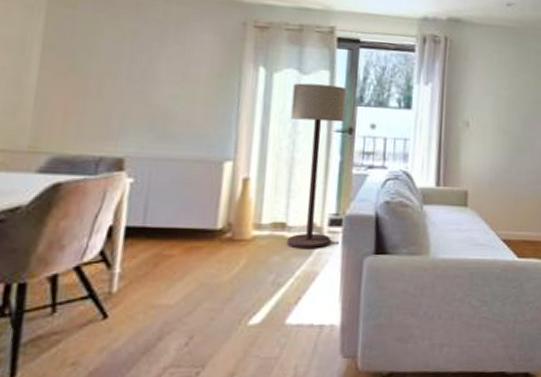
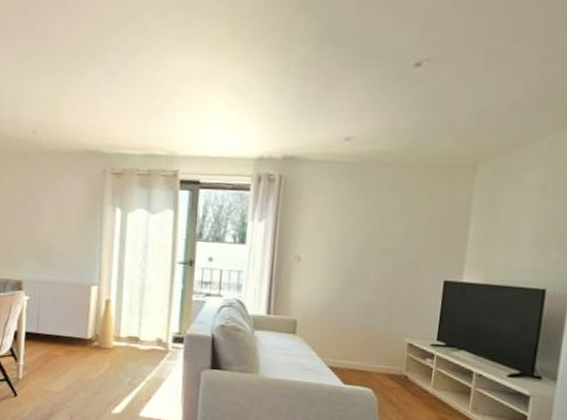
floor lamp: present [286,83,347,249] -> none [139,221,188,360]

